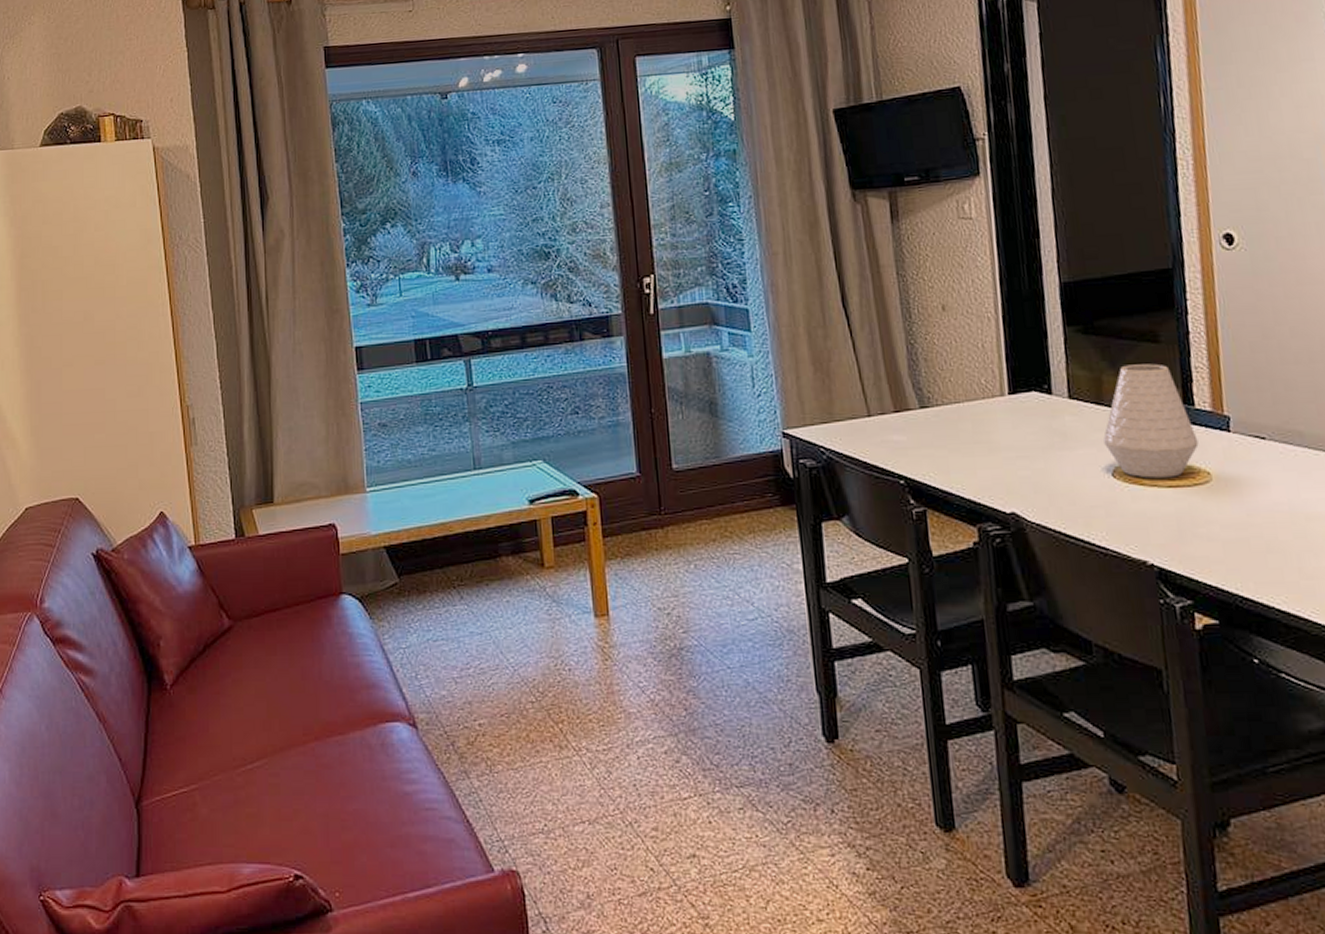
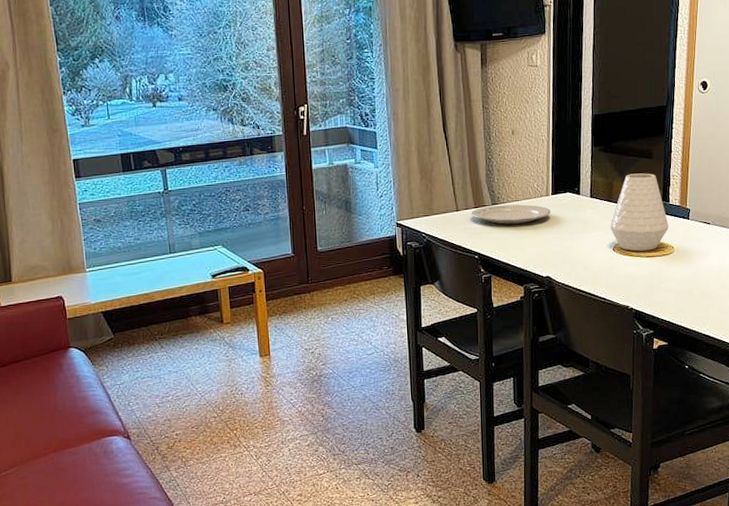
plate: none [890,407,1010,436] -> present [471,204,551,224]

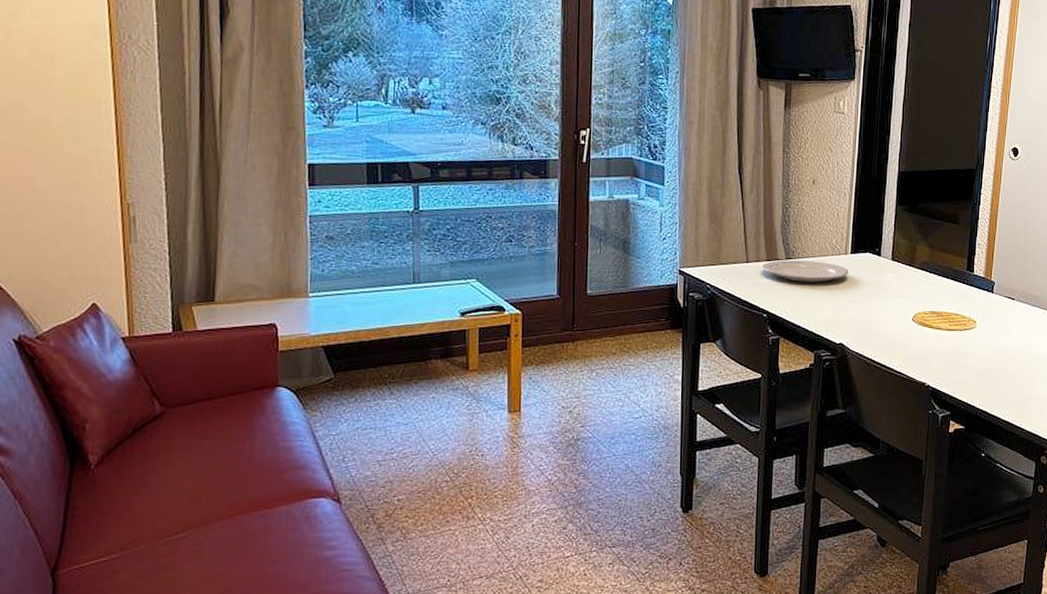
vase: present [610,173,669,252] -> none [910,238,972,324]

